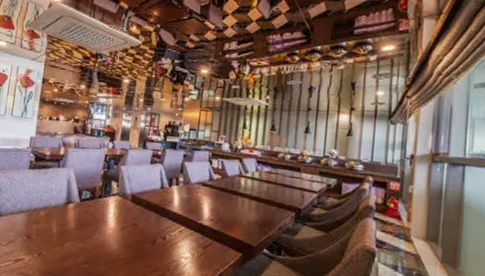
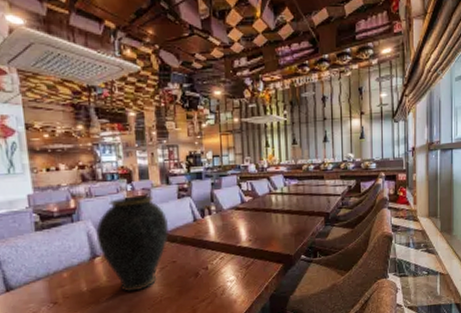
vase: none [73,153,138,245] -> present [95,195,169,292]

